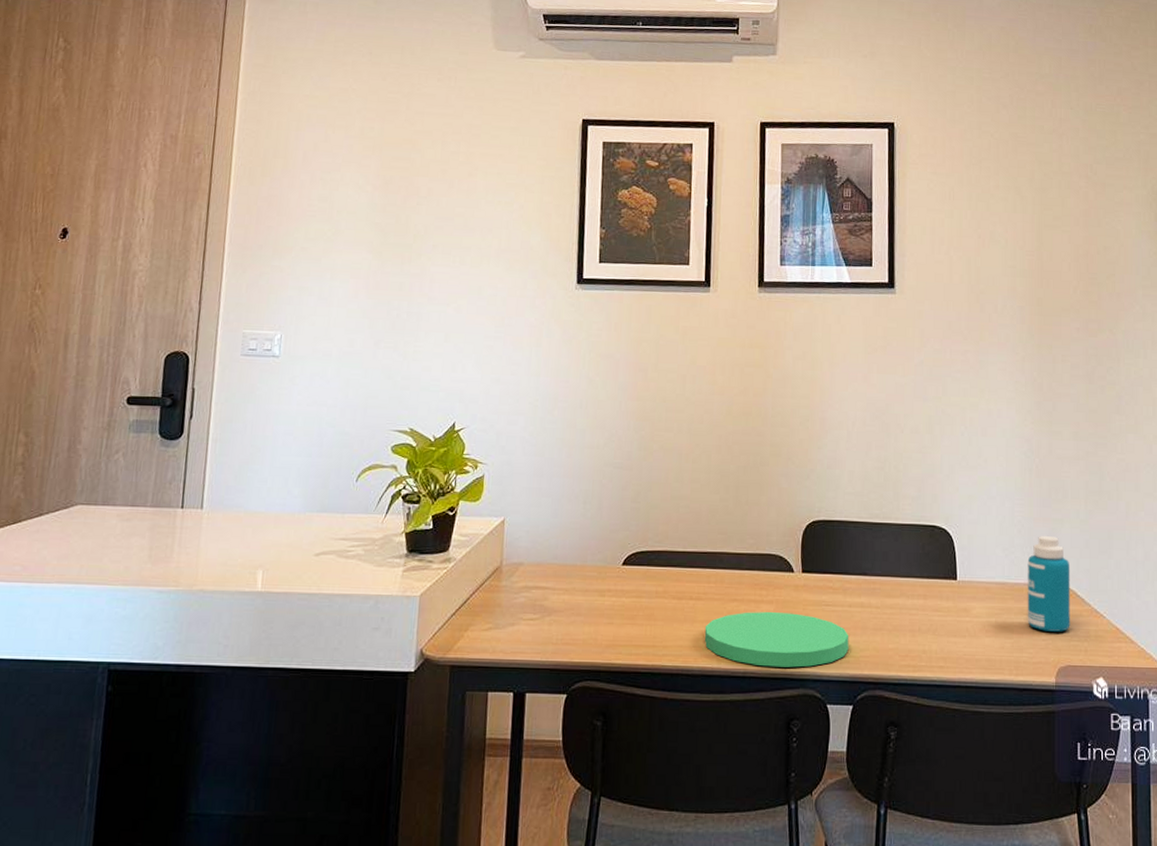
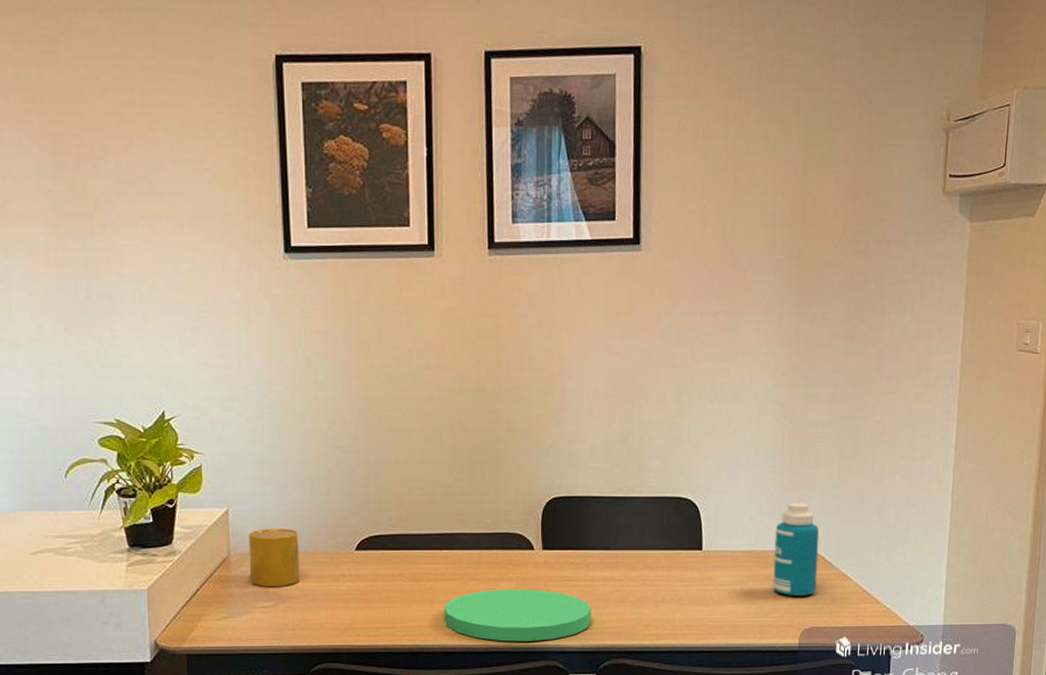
cup: none [519,540,570,599] -> present [249,529,299,587]

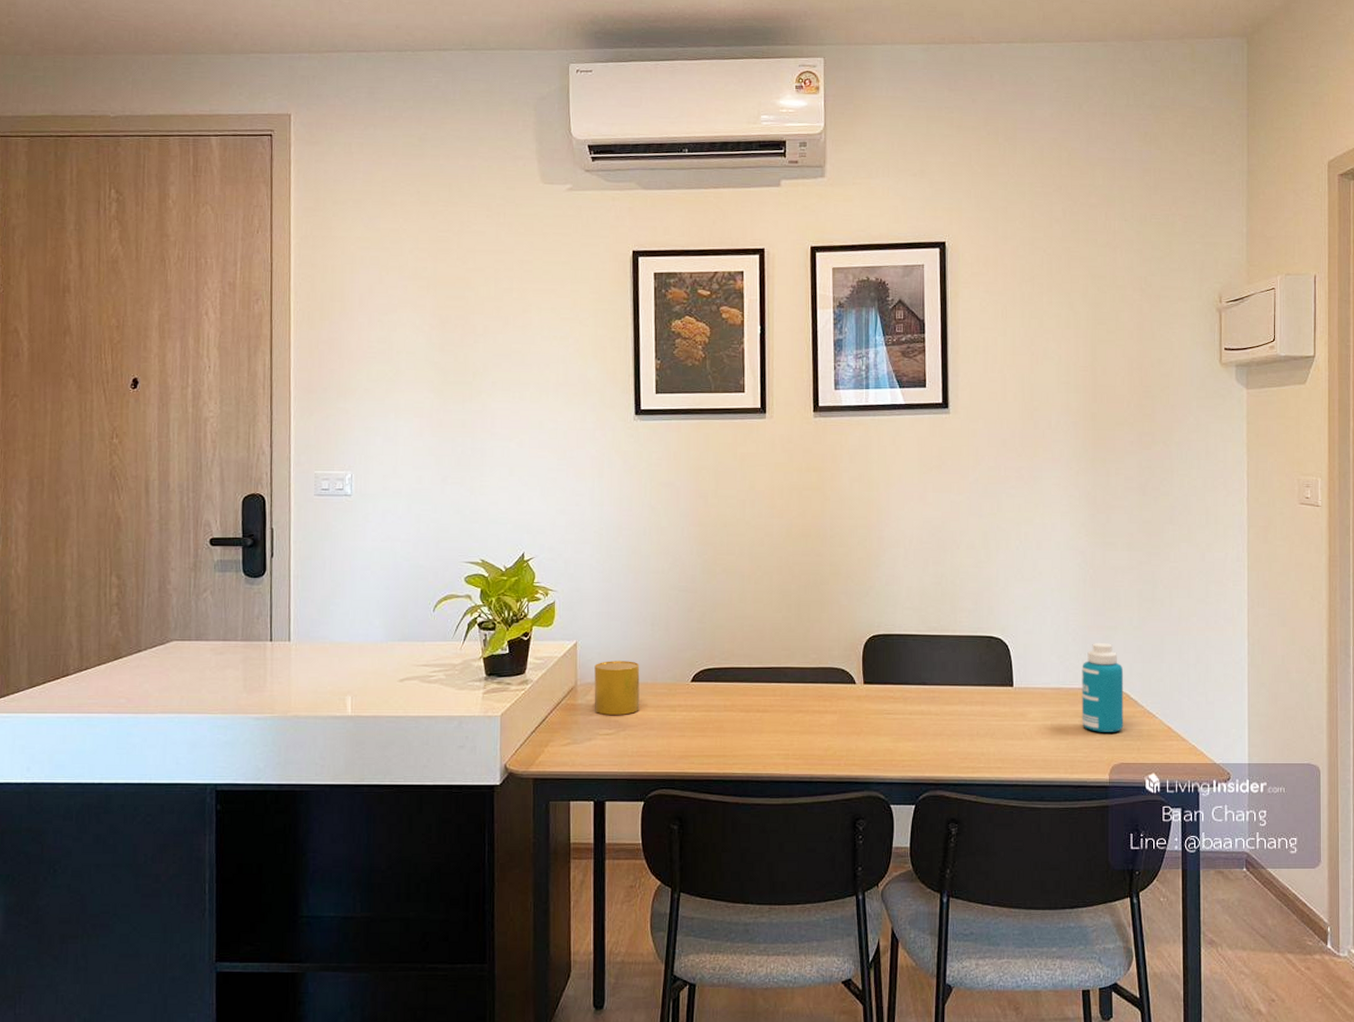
plate: present [444,589,592,642] -> none [772,721,910,772]

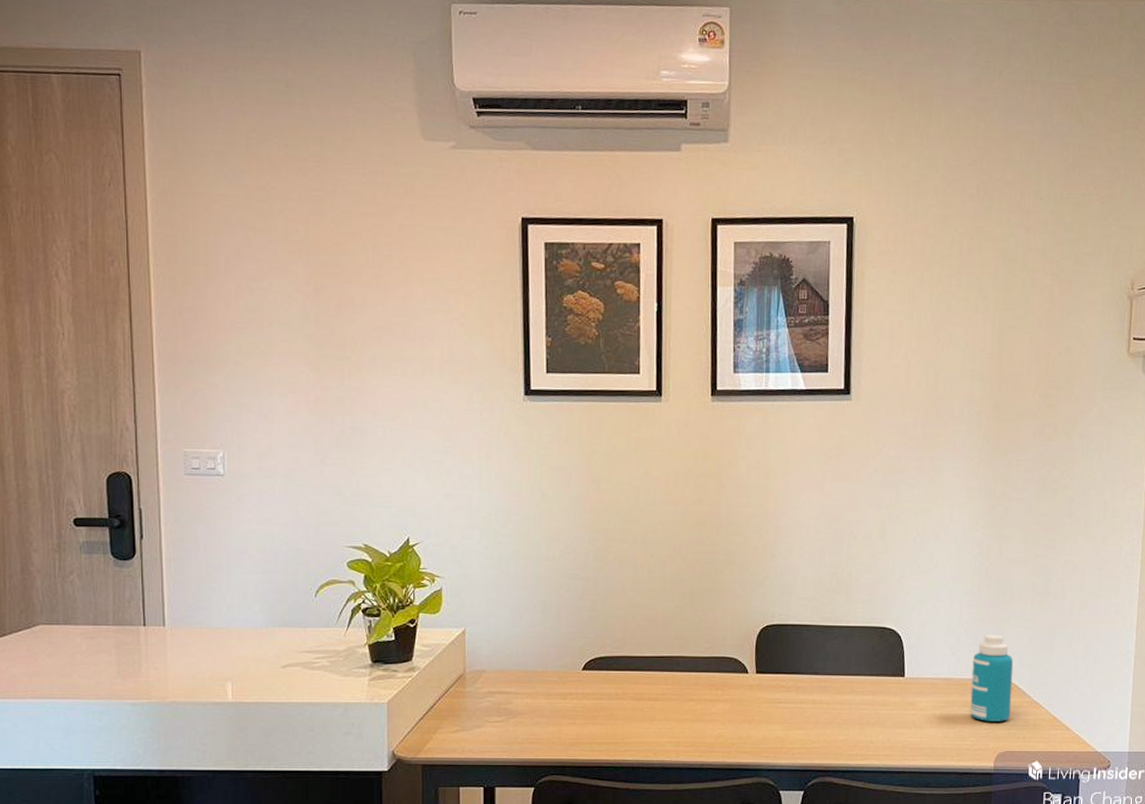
cup: present [594,661,640,715] -> none [483,648,530,702]

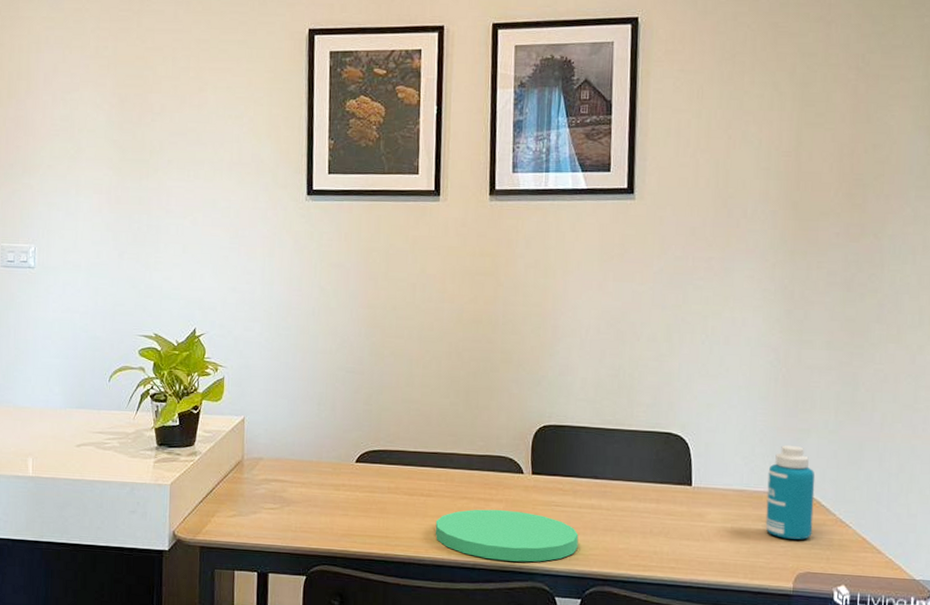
plate: none [663,709,801,759] -> present [435,509,579,562]

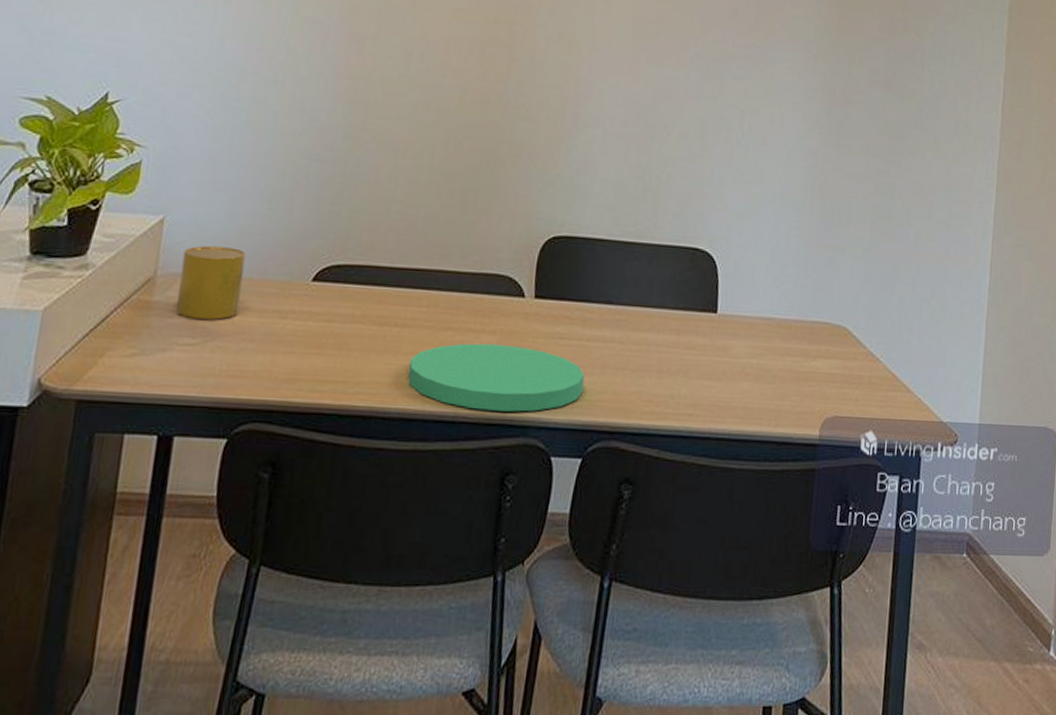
cup: none [259,437,306,491] -> present [176,245,247,320]
bottle: present [765,445,815,540] -> none [793,265,848,377]

